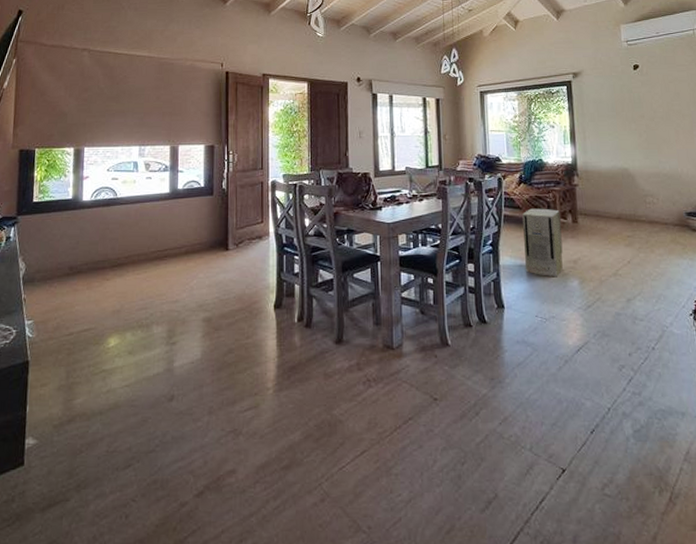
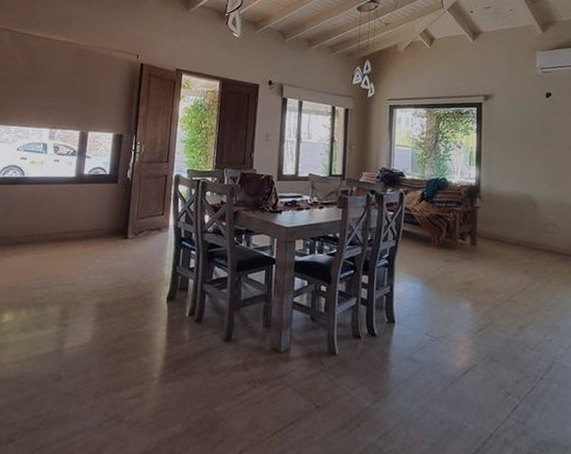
air purifier: present [522,208,563,277] -> none [420,226,459,298]

